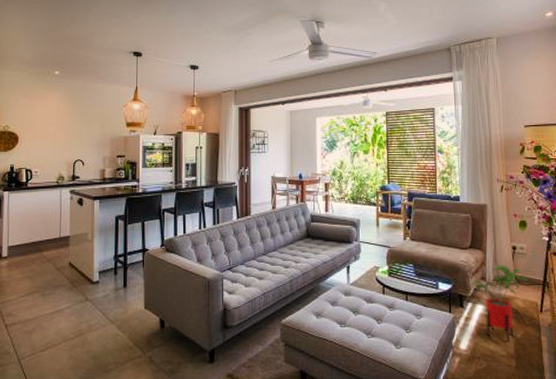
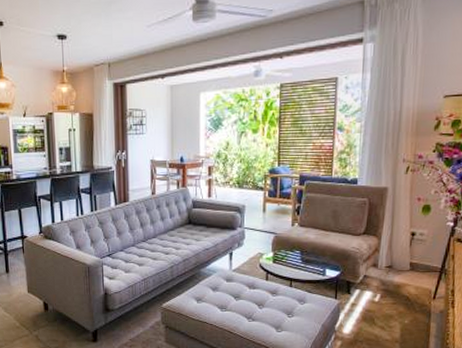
house plant: present [471,265,527,342] -> none [361,252,423,327]

